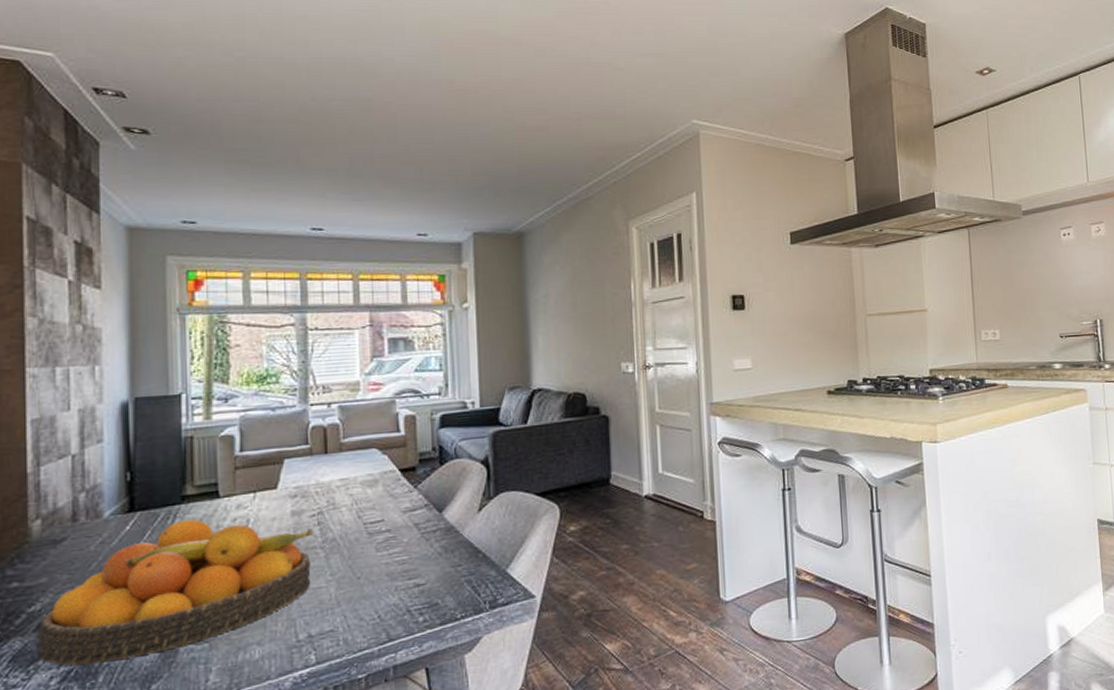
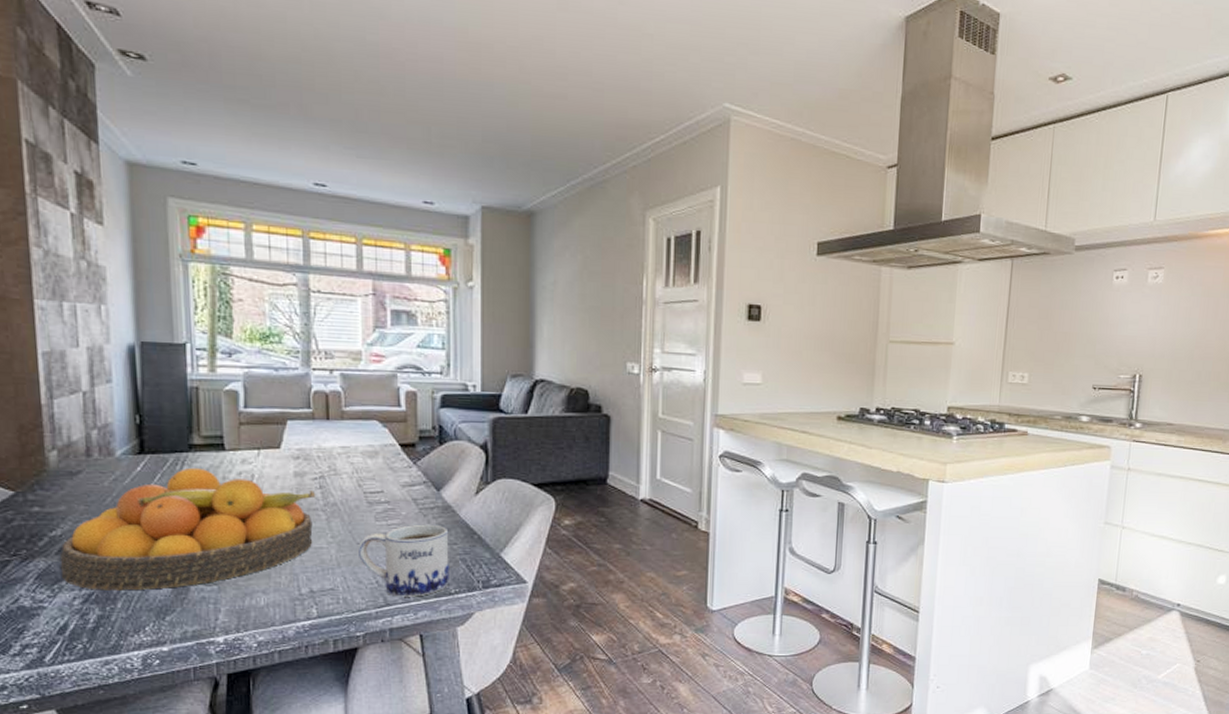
mug: none [358,548,455,630] -> present [357,524,449,597]

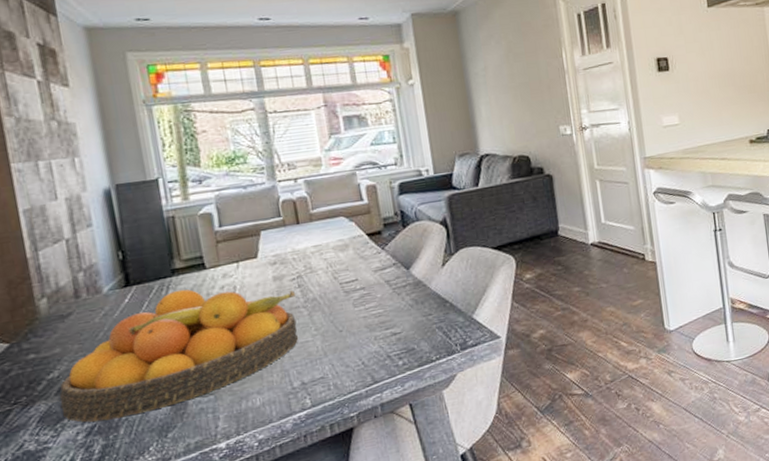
mug: present [357,524,449,597] -> none [341,300,430,373]

